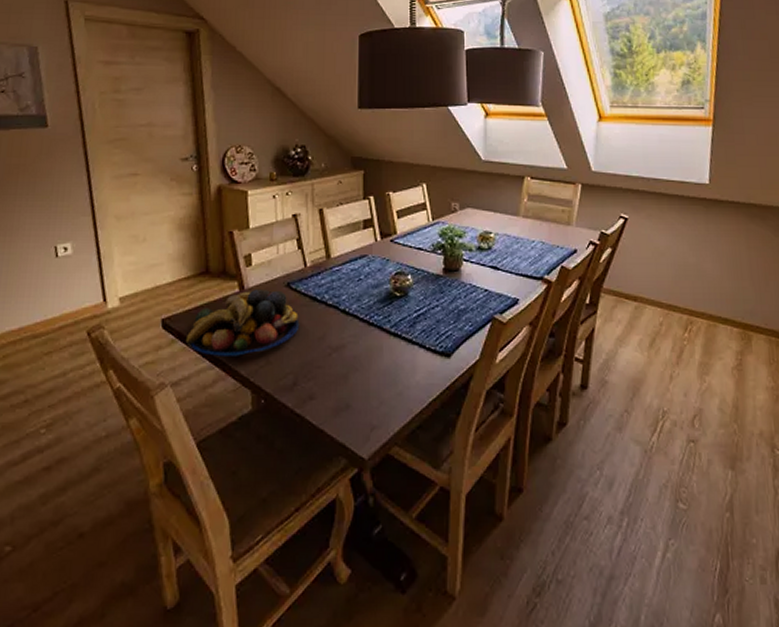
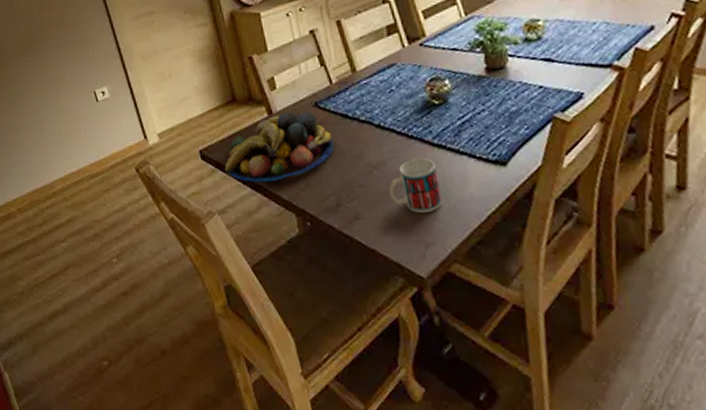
mug: none [344,344,392,397] -> present [388,157,443,214]

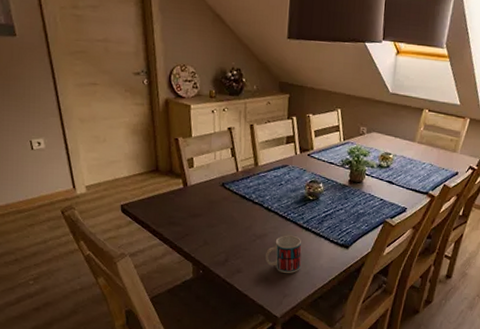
fruit bowl: present [224,111,335,183] -> none [140,186,232,237]

